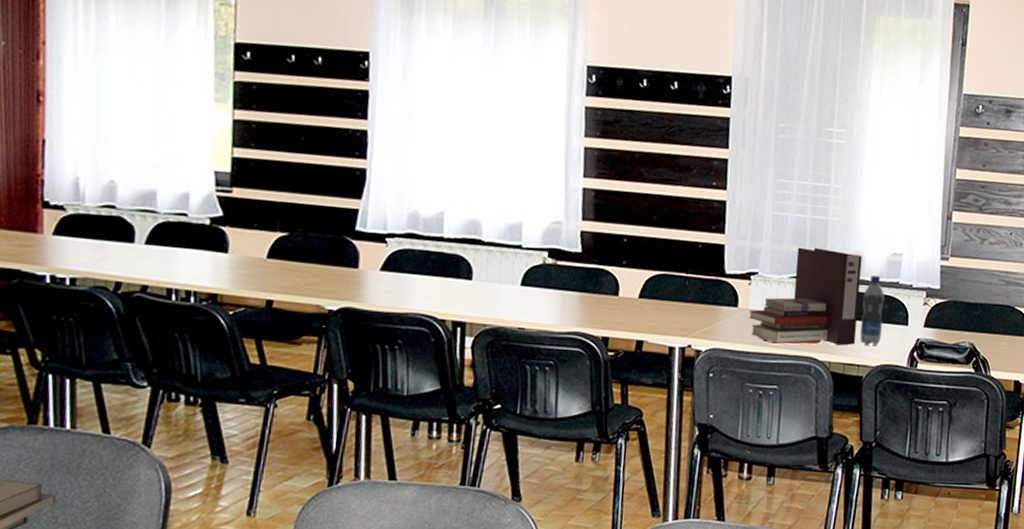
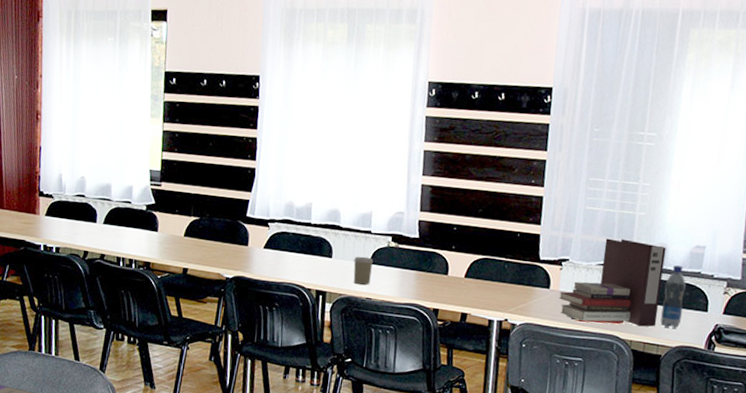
cup: none [500,277,526,312] -> present [353,256,374,285]

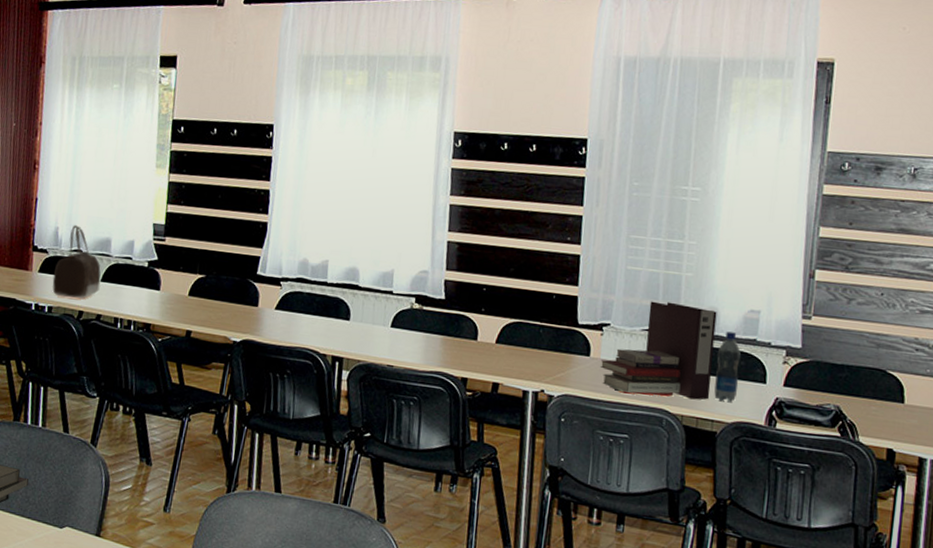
handbag: none [58,171,103,240] -> present [52,224,101,299]
cup: present [353,256,374,285] -> none [373,319,396,351]

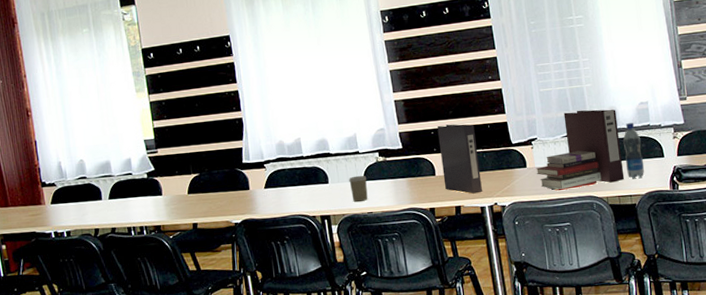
handbag: present [52,224,101,299] -> none [65,155,109,221]
cup: none [373,319,396,351] -> present [349,175,368,202]
binder: none [484,282,537,374] -> present [437,124,482,194]

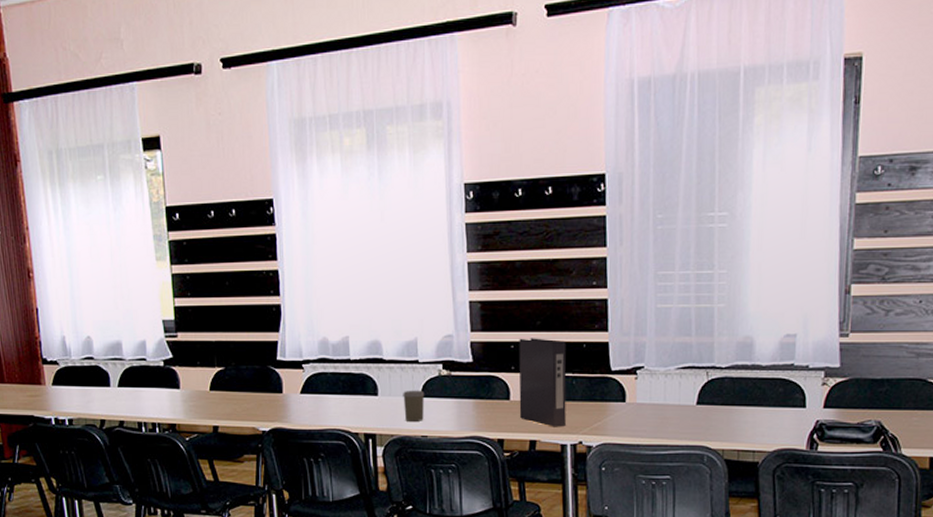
books: present [536,150,602,191] -> none [636,388,720,435]
binder: present [563,109,625,183] -> none [682,336,752,432]
bottle: present [623,123,644,179] -> none [754,359,779,431]

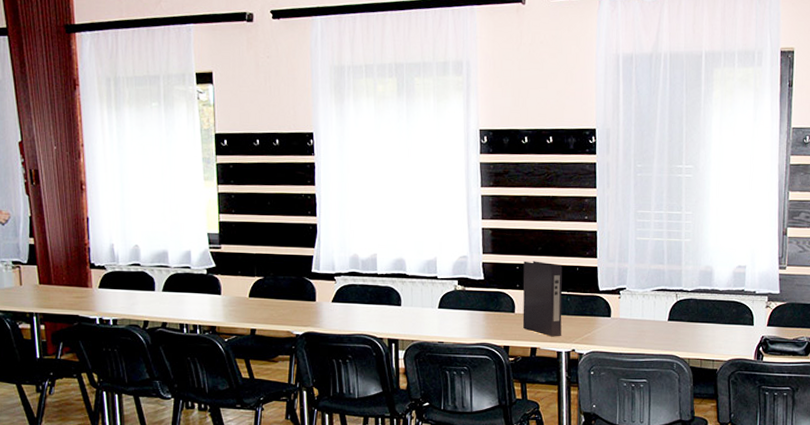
cup: present [403,390,425,421] -> none [423,302,442,329]

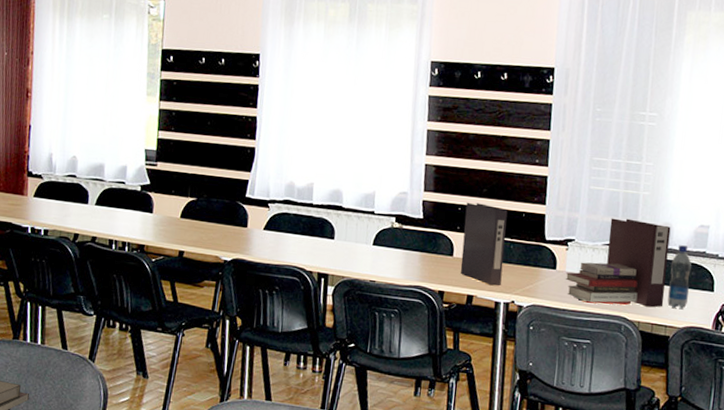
books: none [619,307,686,345] -> present [565,262,638,305]
binder: none [656,265,712,345] -> present [607,218,671,308]
bottle: none [713,285,732,344] -> present [667,245,692,310]

